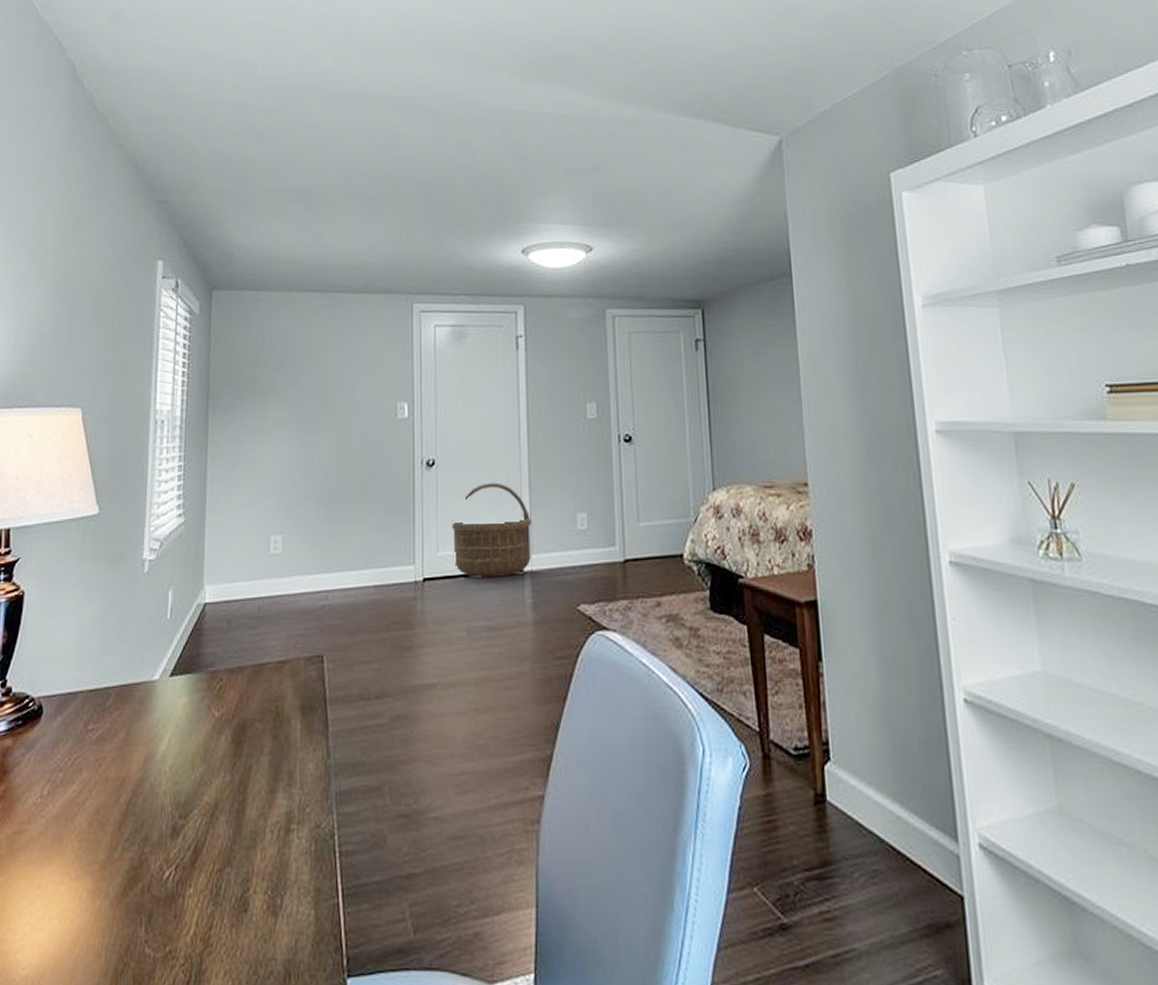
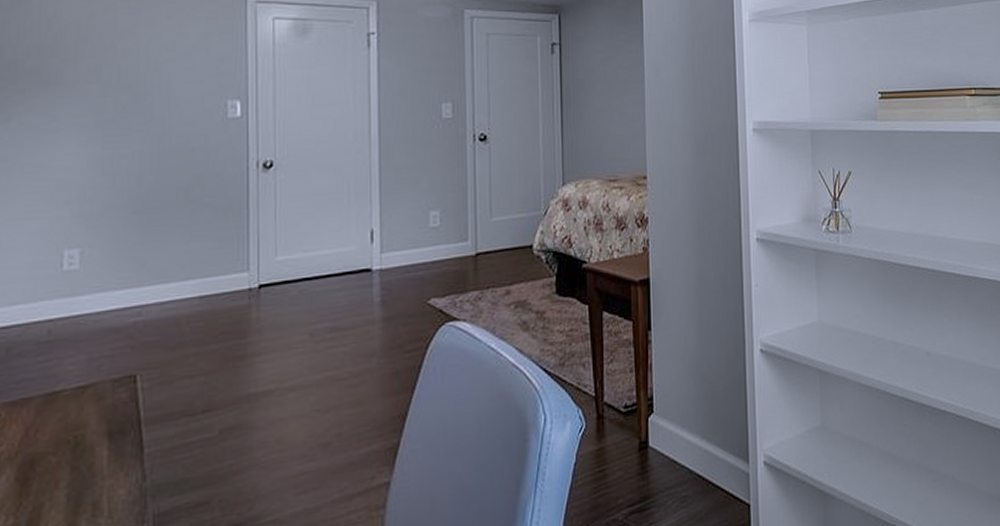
basket: present [451,482,532,577] -> none [292,183,381,280]

